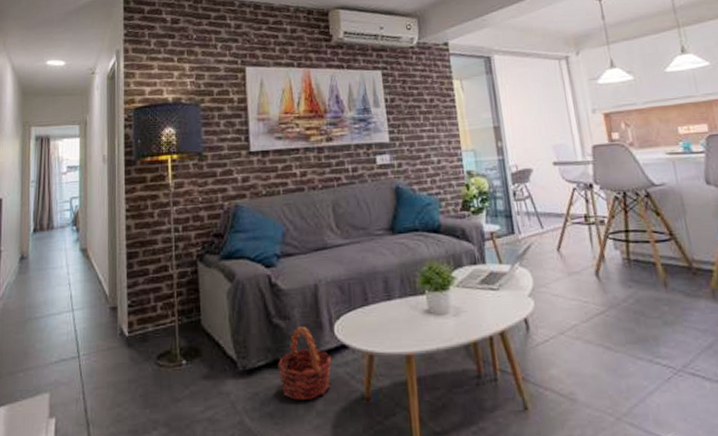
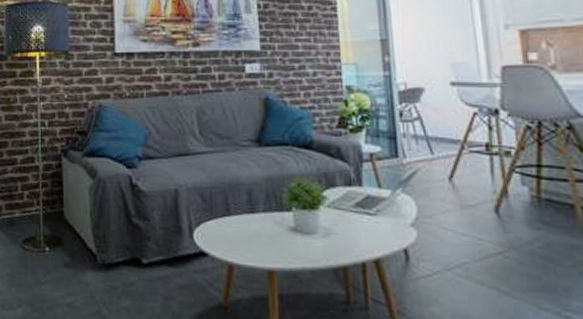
basket: present [277,327,332,400] -> none [135,229,190,301]

